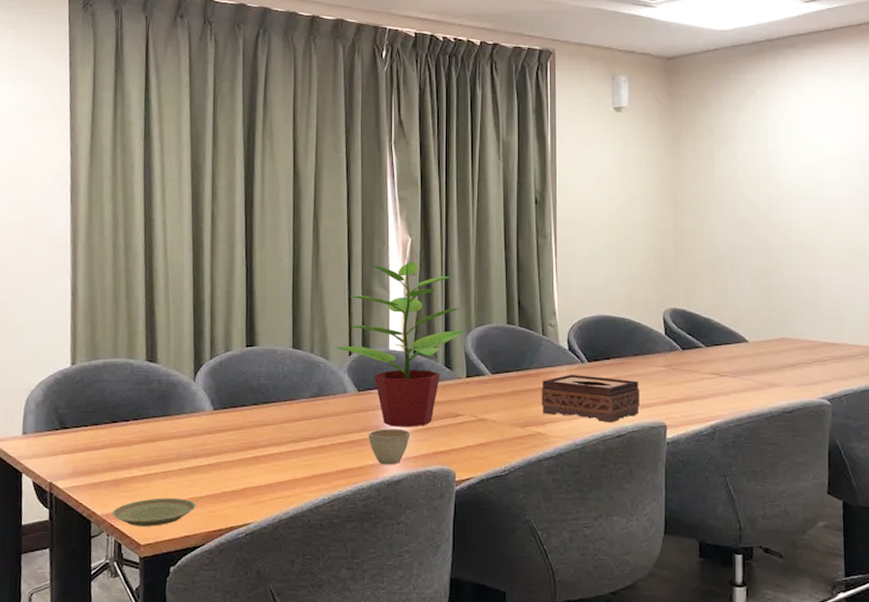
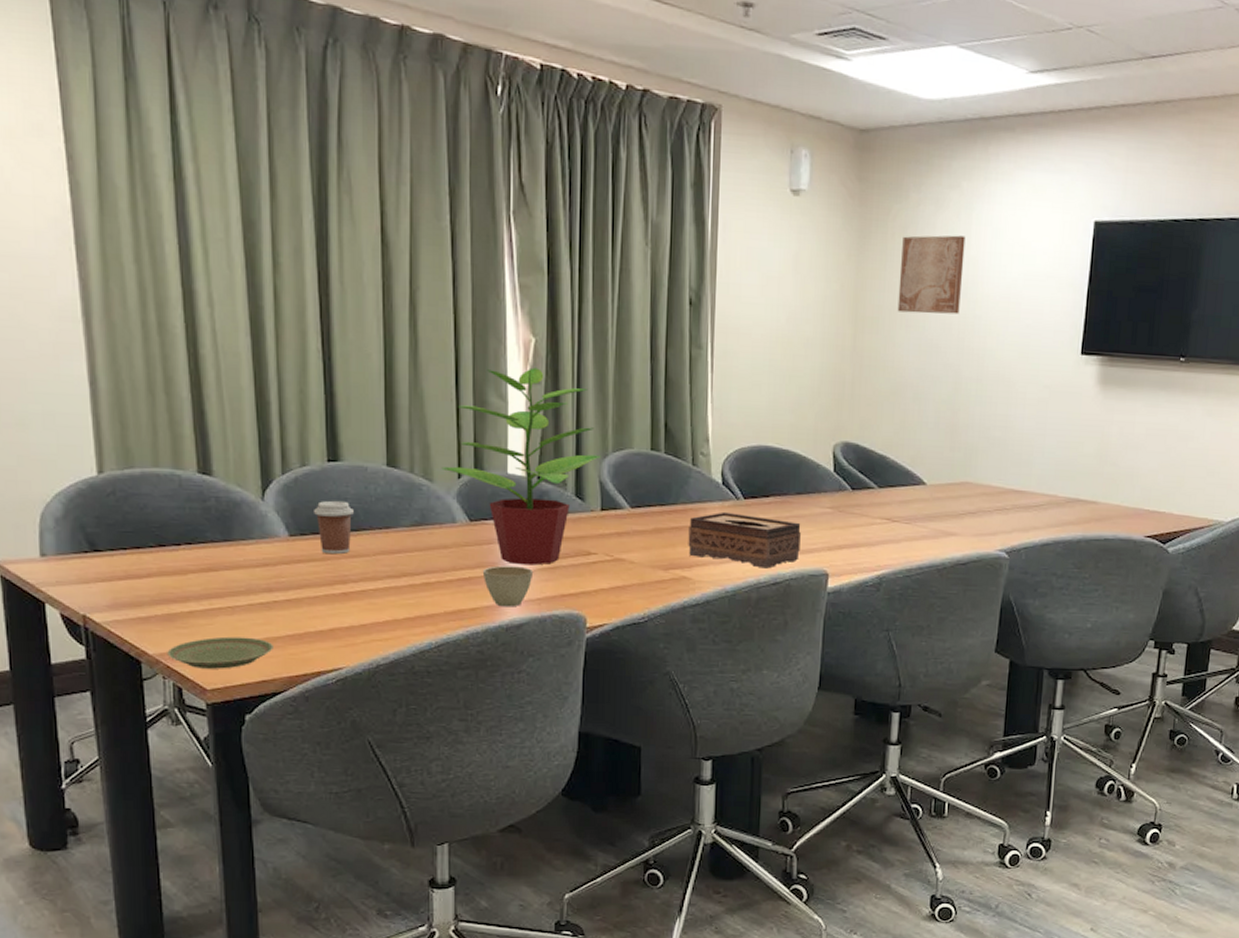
coffee cup: none [234,378,265,424] -> present [314,500,354,555]
wall art: none [709,132,764,197] -> present [897,235,966,315]

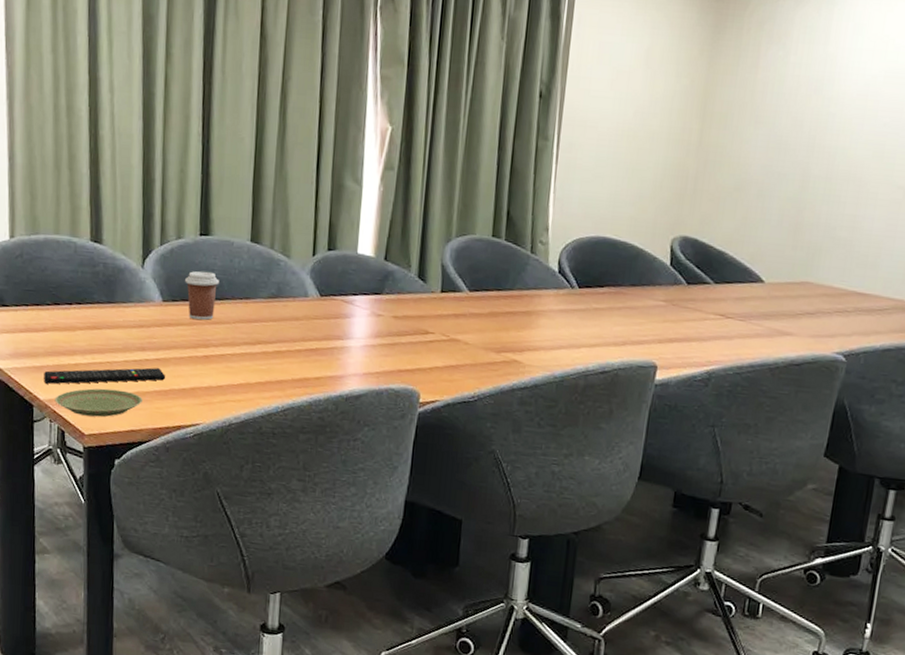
remote control: none [152,610,300,636] -> present [44,367,166,384]
potted plant: present [441,358,601,566] -> none [298,145,445,341]
cup: present [482,565,534,607] -> none [328,339,375,379]
tissue box: present [688,511,801,569] -> none [521,299,633,357]
wall art: present [897,235,966,315] -> none [747,30,825,112]

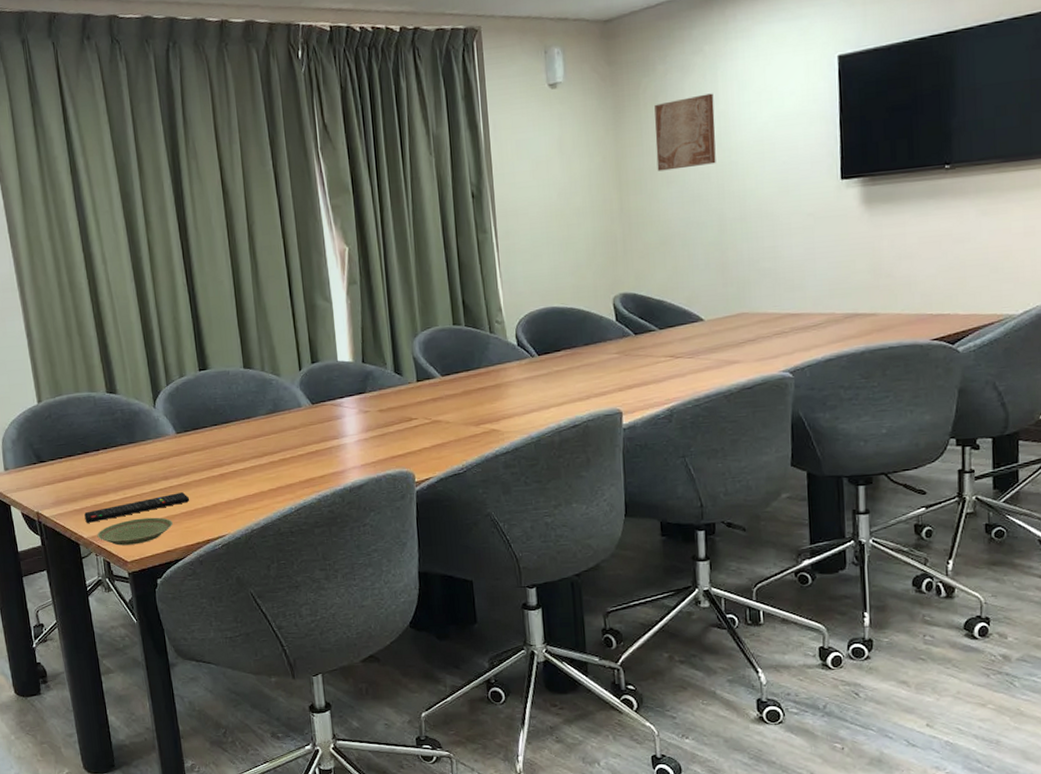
coffee cup: present [185,271,219,321] -> none [193,400,223,445]
wall art: none [747,30,825,112] -> present [654,93,716,172]

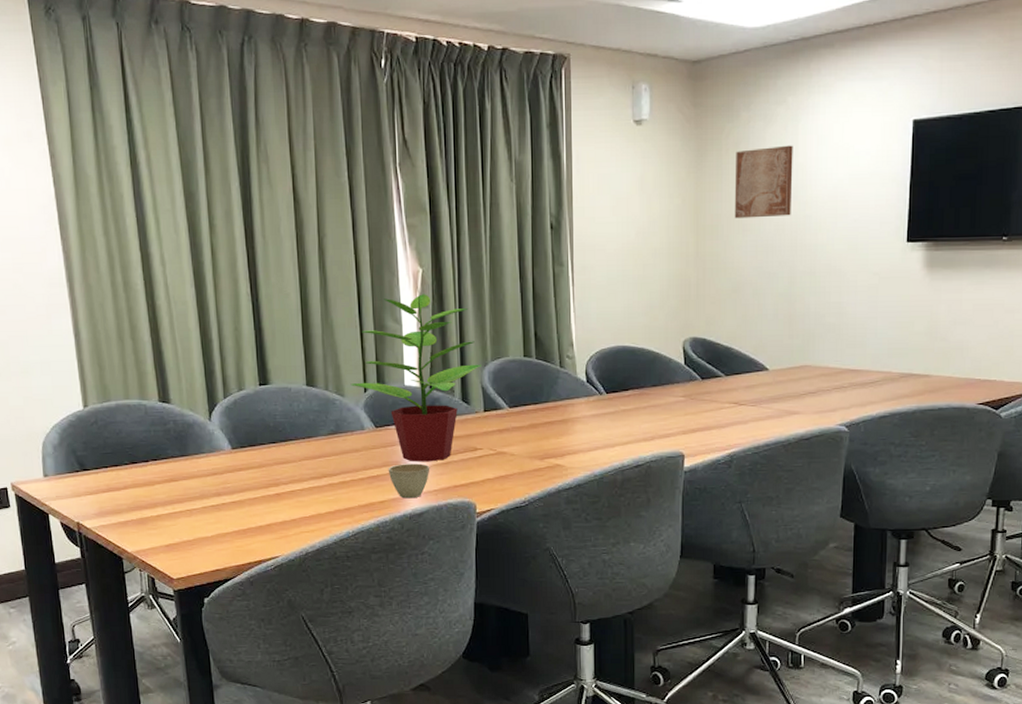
remote control: present [84,492,190,523] -> none [129,510,243,537]
plate: present [97,517,173,546] -> none [142,534,224,562]
potted plant: none [285,264,412,436] -> present [350,286,482,462]
cup: none [326,436,367,472] -> present [388,463,430,499]

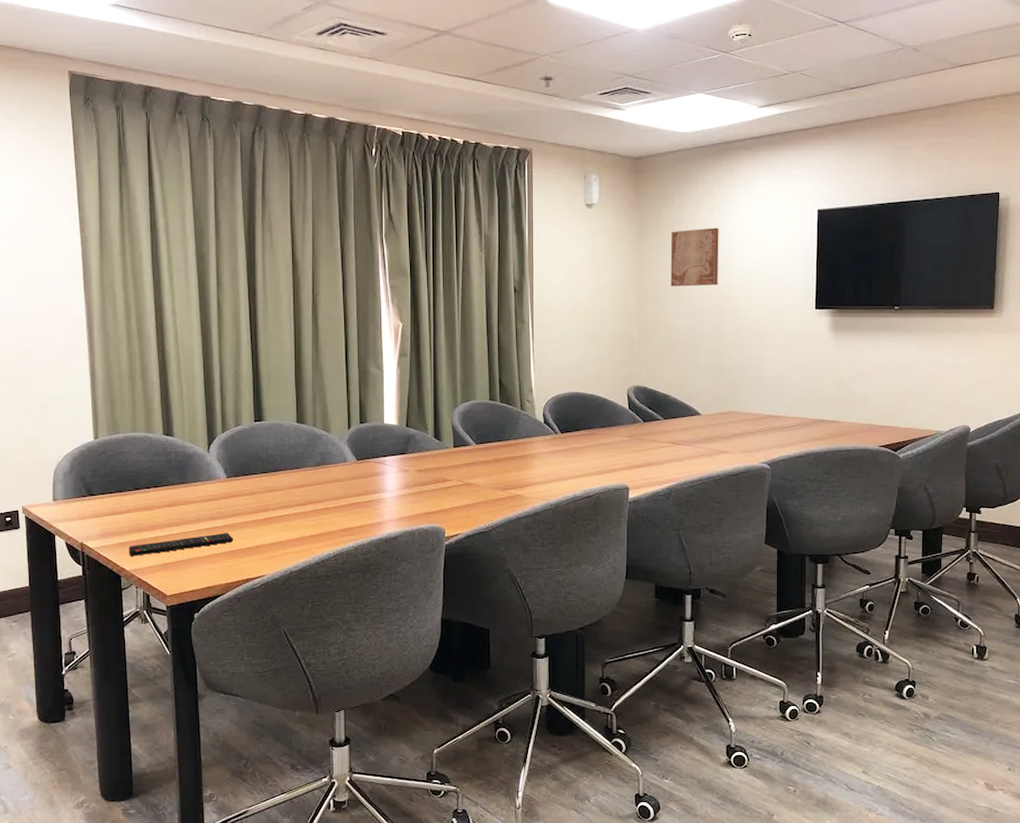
remote control: none [129,510,243,537] -> present [129,533,234,556]
potted plant: present [350,286,482,462] -> none [336,338,452,491]
cup: present [388,463,430,499] -> none [367,492,405,524]

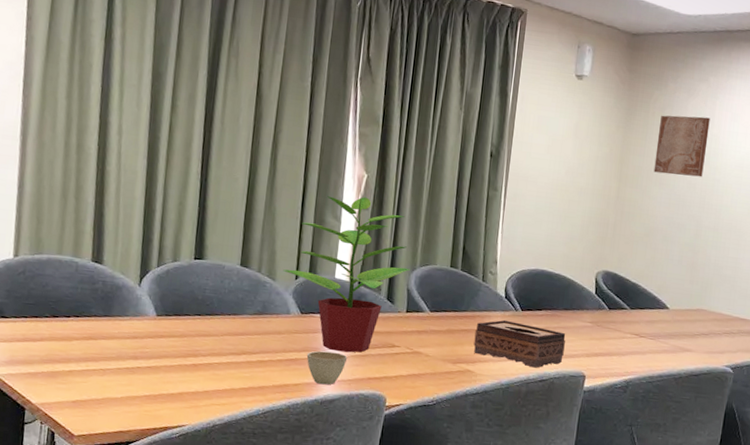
remote control: present [129,533,234,556] -> none [37,374,156,389]
potted plant: none [336,338,452,491] -> present [283,189,410,353]
cup: none [367,492,405,524] -> present [306,351,348,385]
tissue box: none [520,443,606,486] -> present [473,320,566,368]

